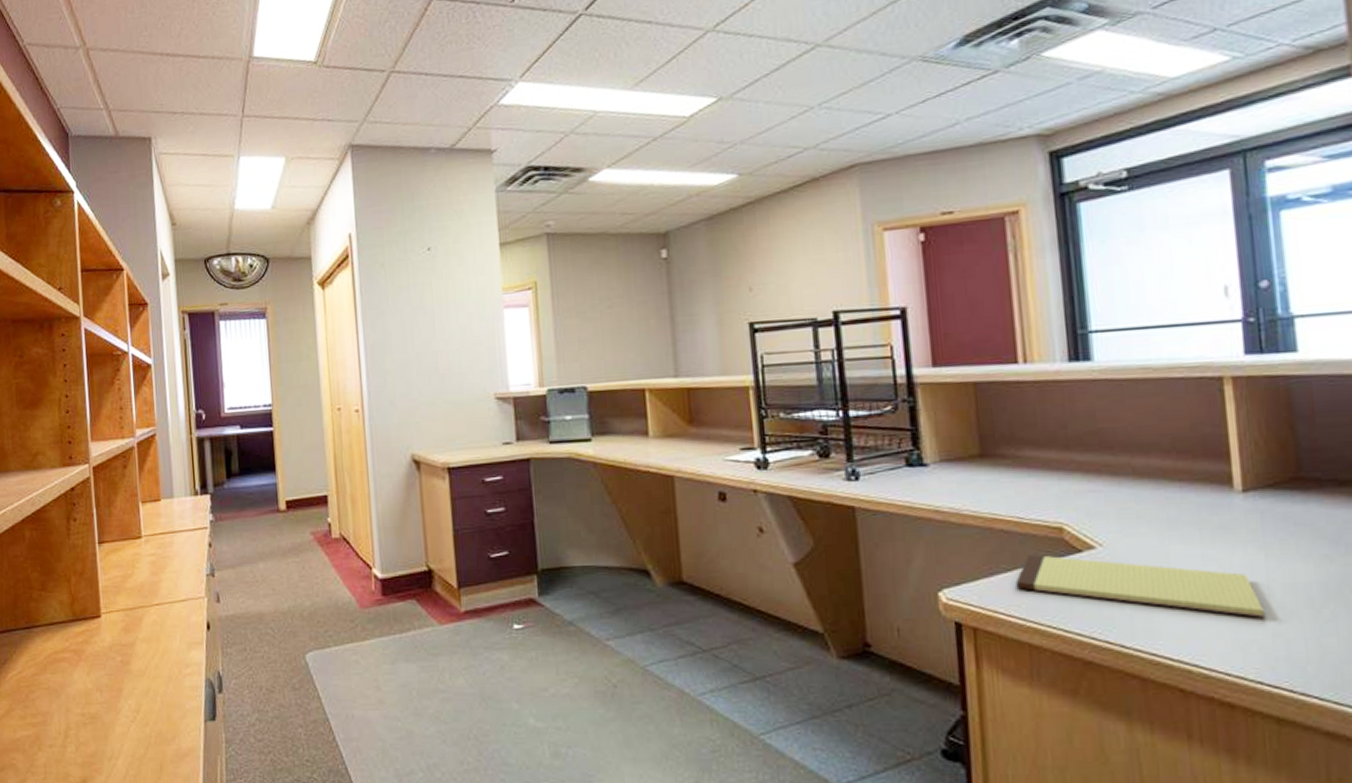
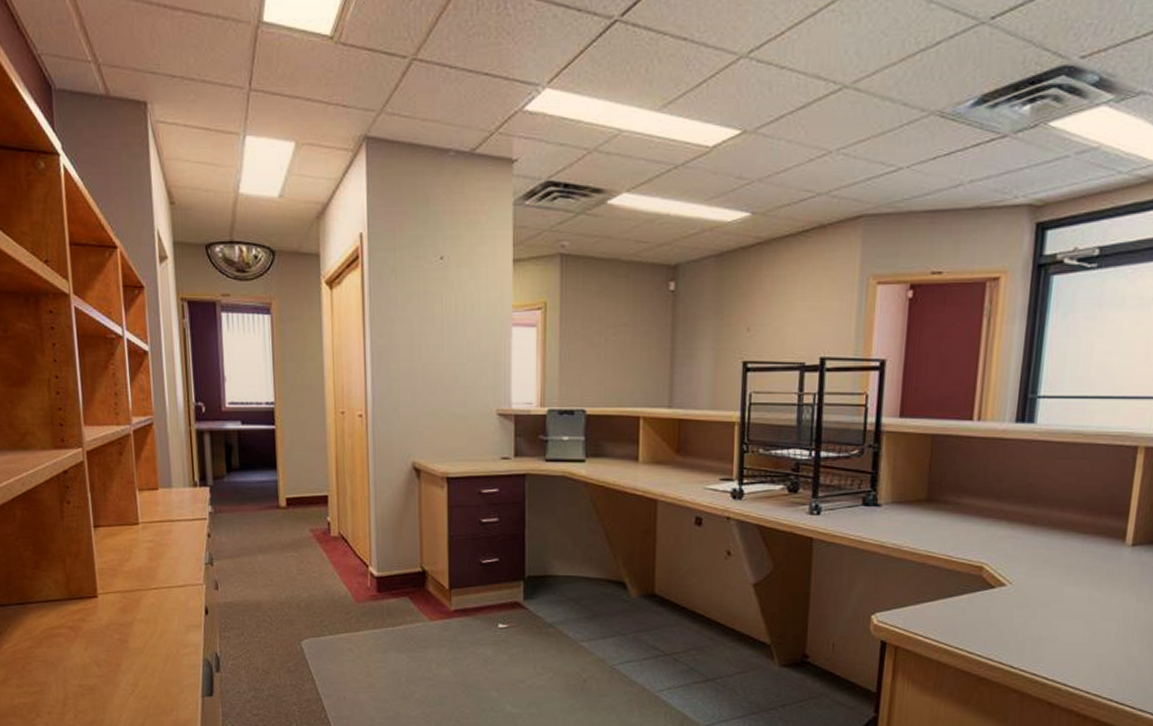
notepad: present [1015,554,1266,618] -> none [936,588,1127,649]

